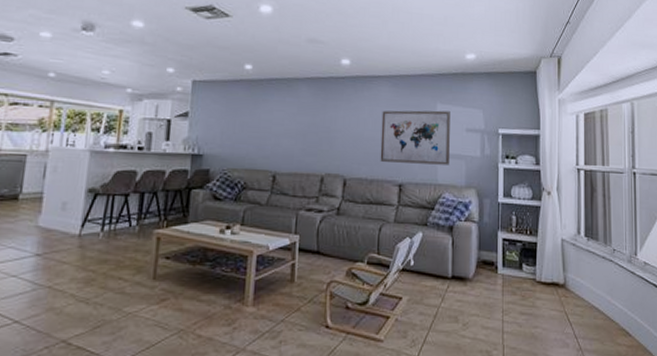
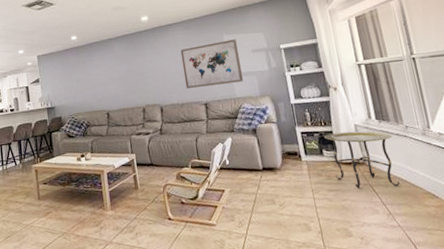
side table: none [526,245,598,318] -> present [323,131,400,189]

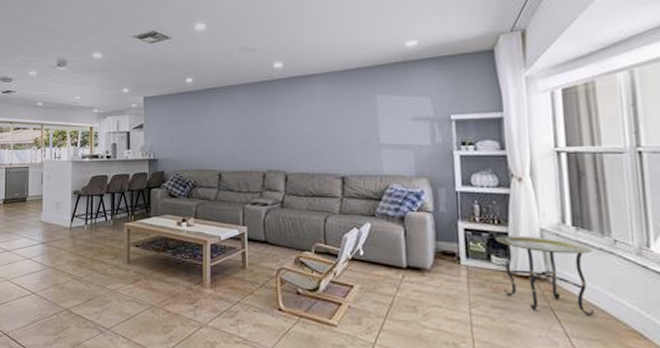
wall art: present [180,39,243,89] -> none [318,101,395,156]

